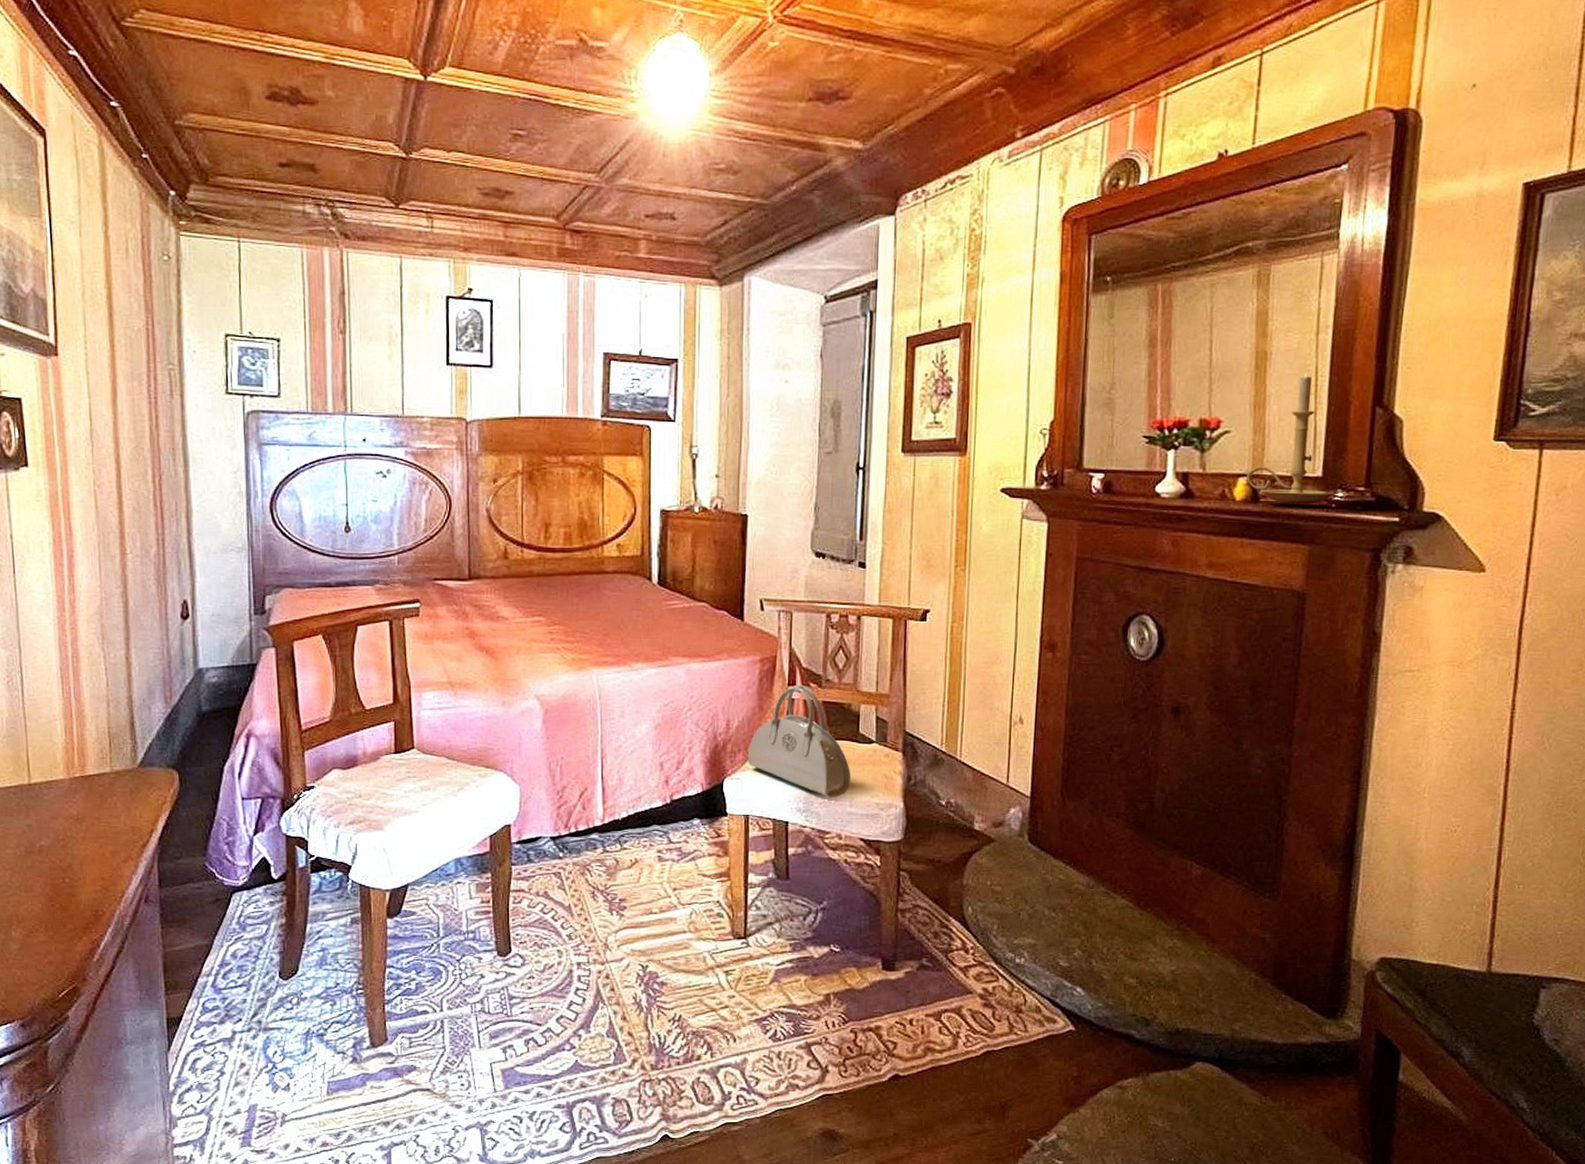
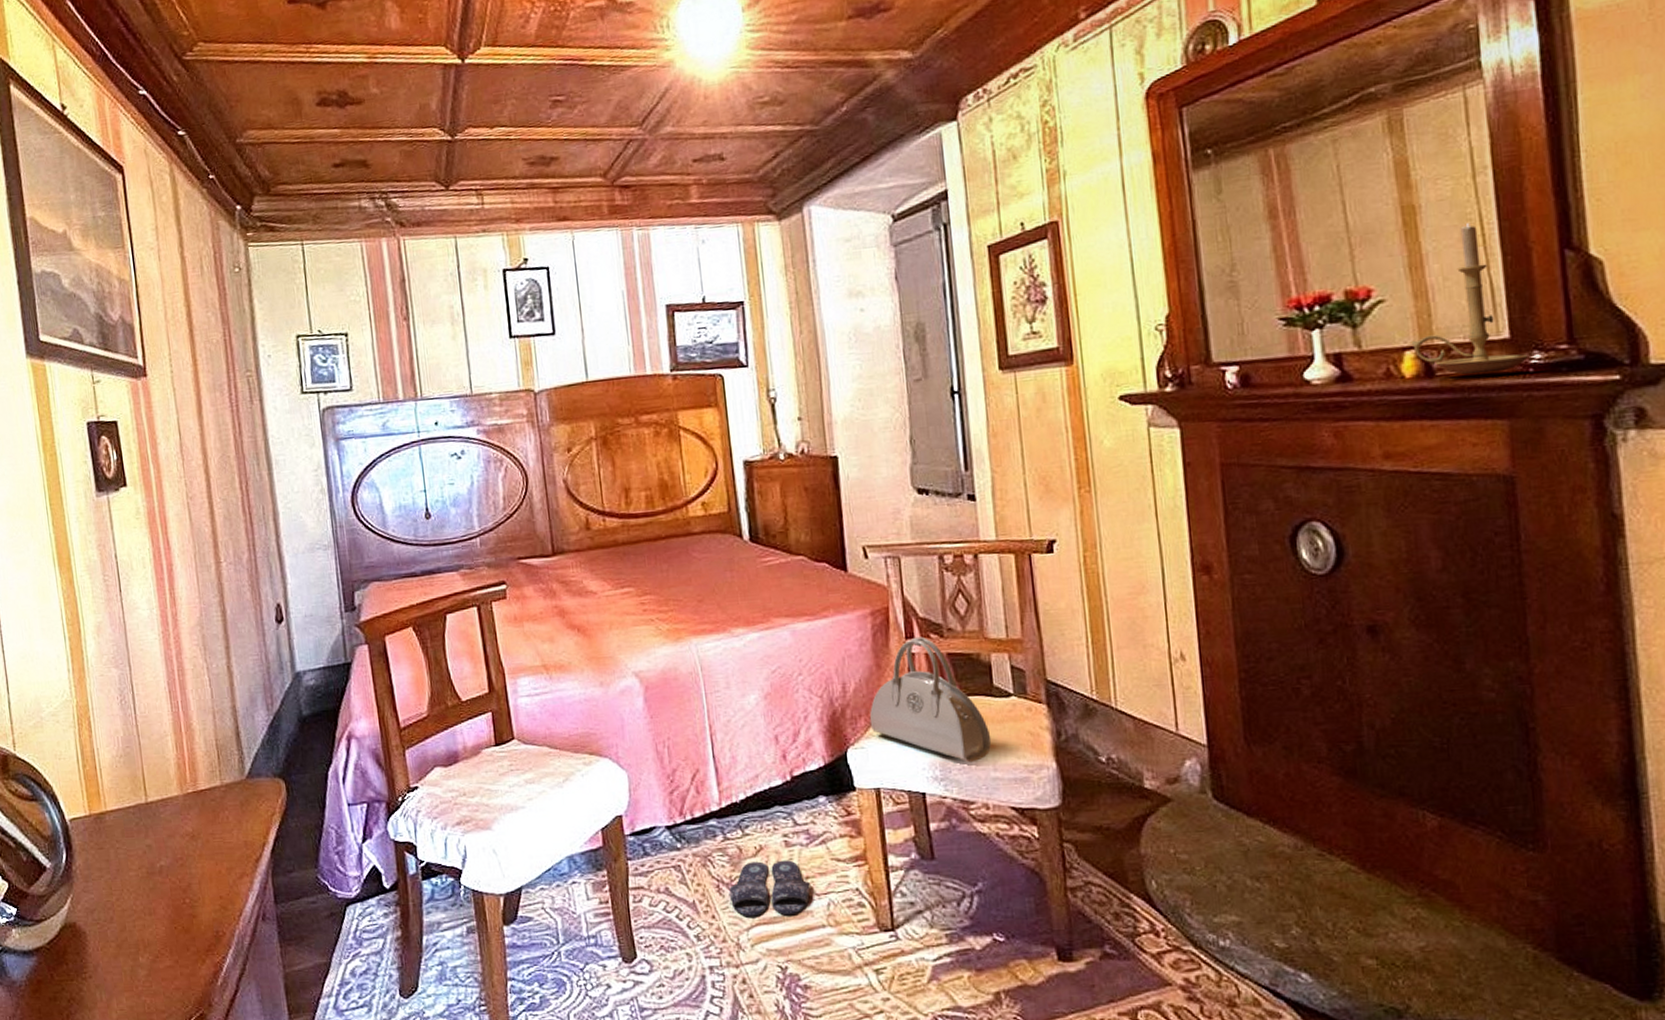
slippers: none [603,873,676,922] -> present [729,860,810,917]

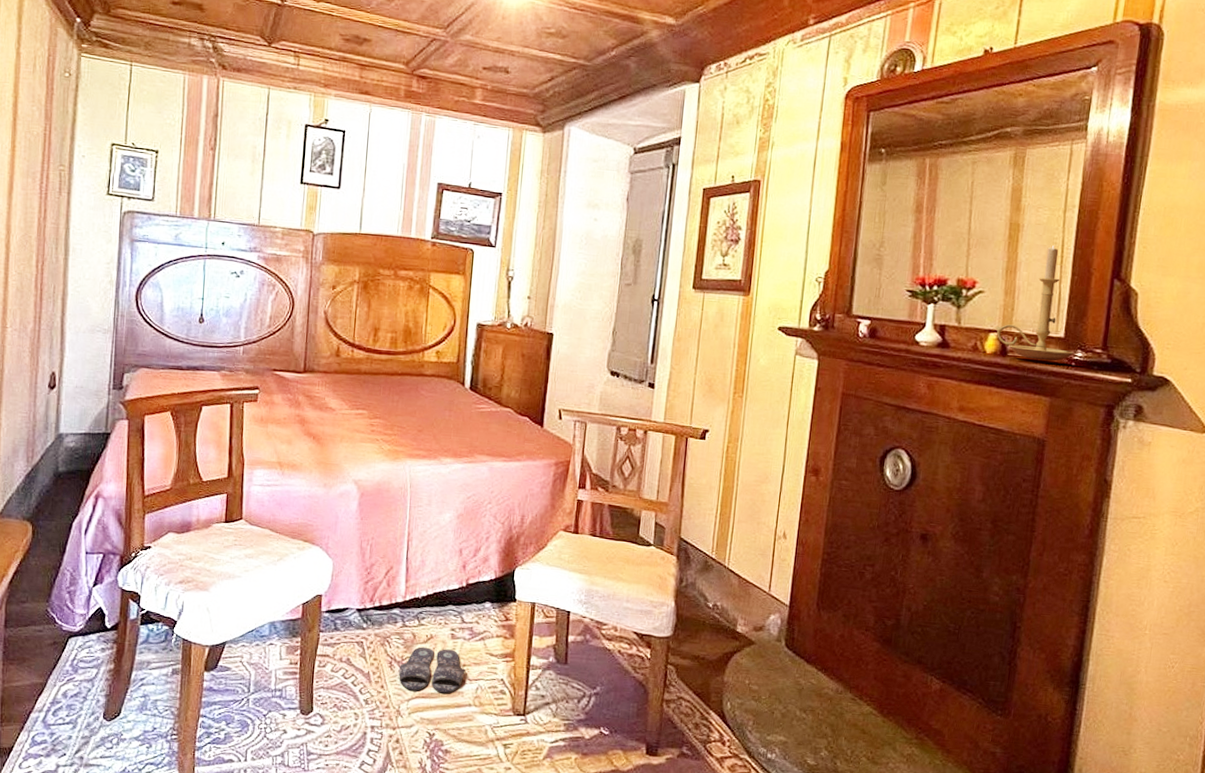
handbag: present [869,636,992,763] -> none [537,488,630,593]

